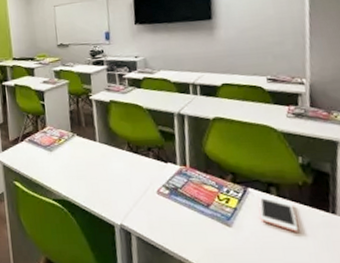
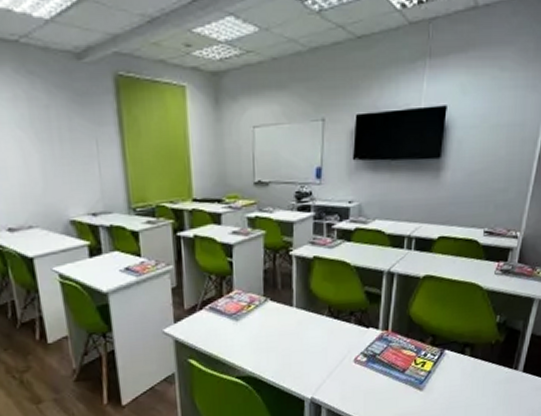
cell phone: present [258,194,298,232] -> none [451,355,483,390]

